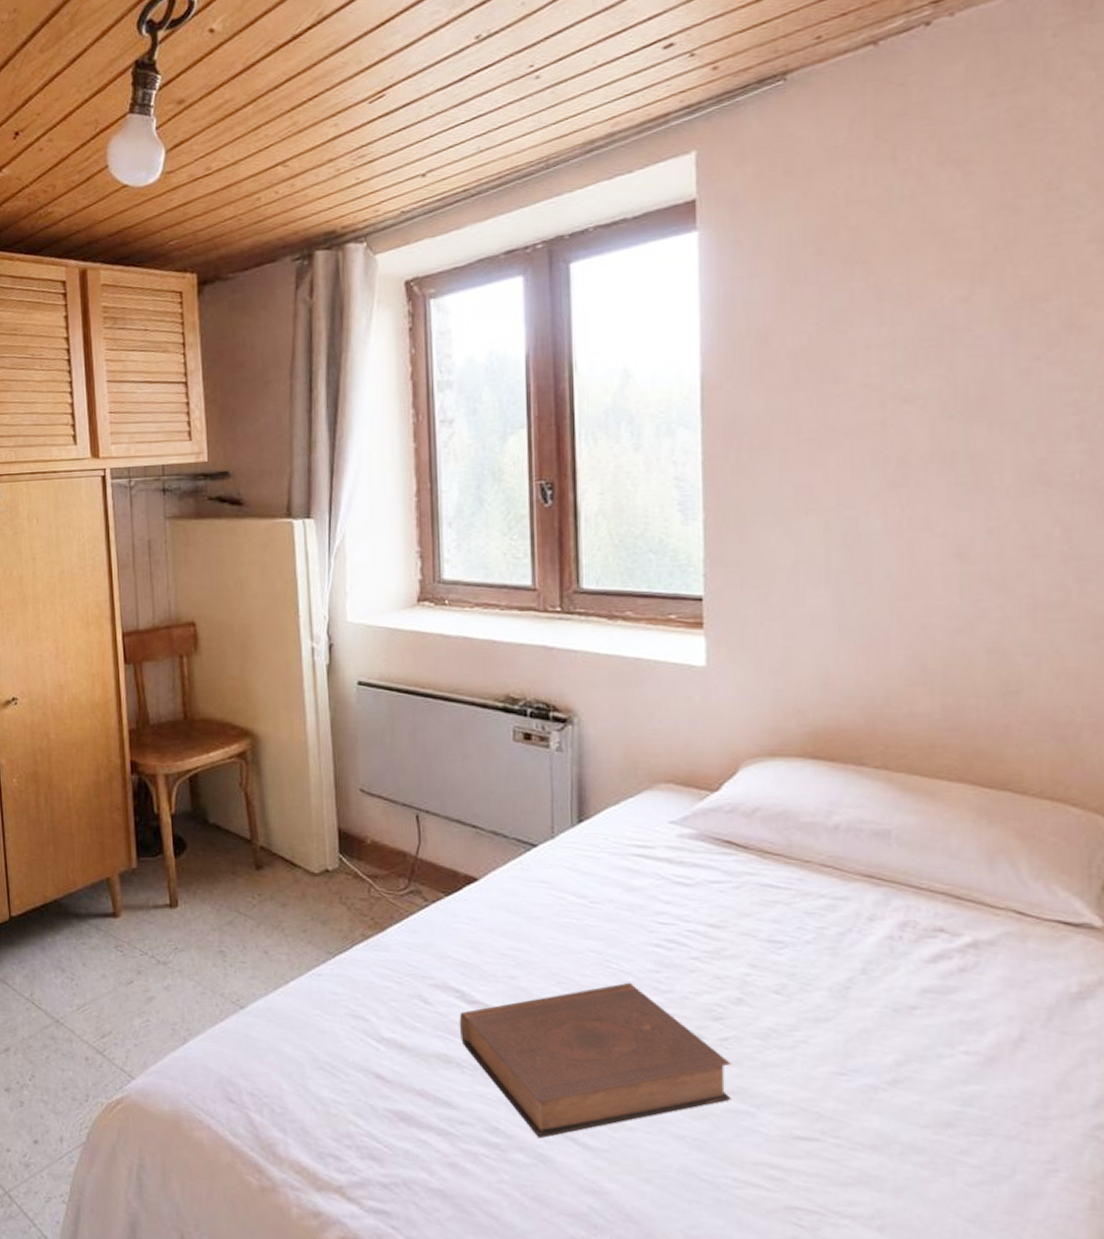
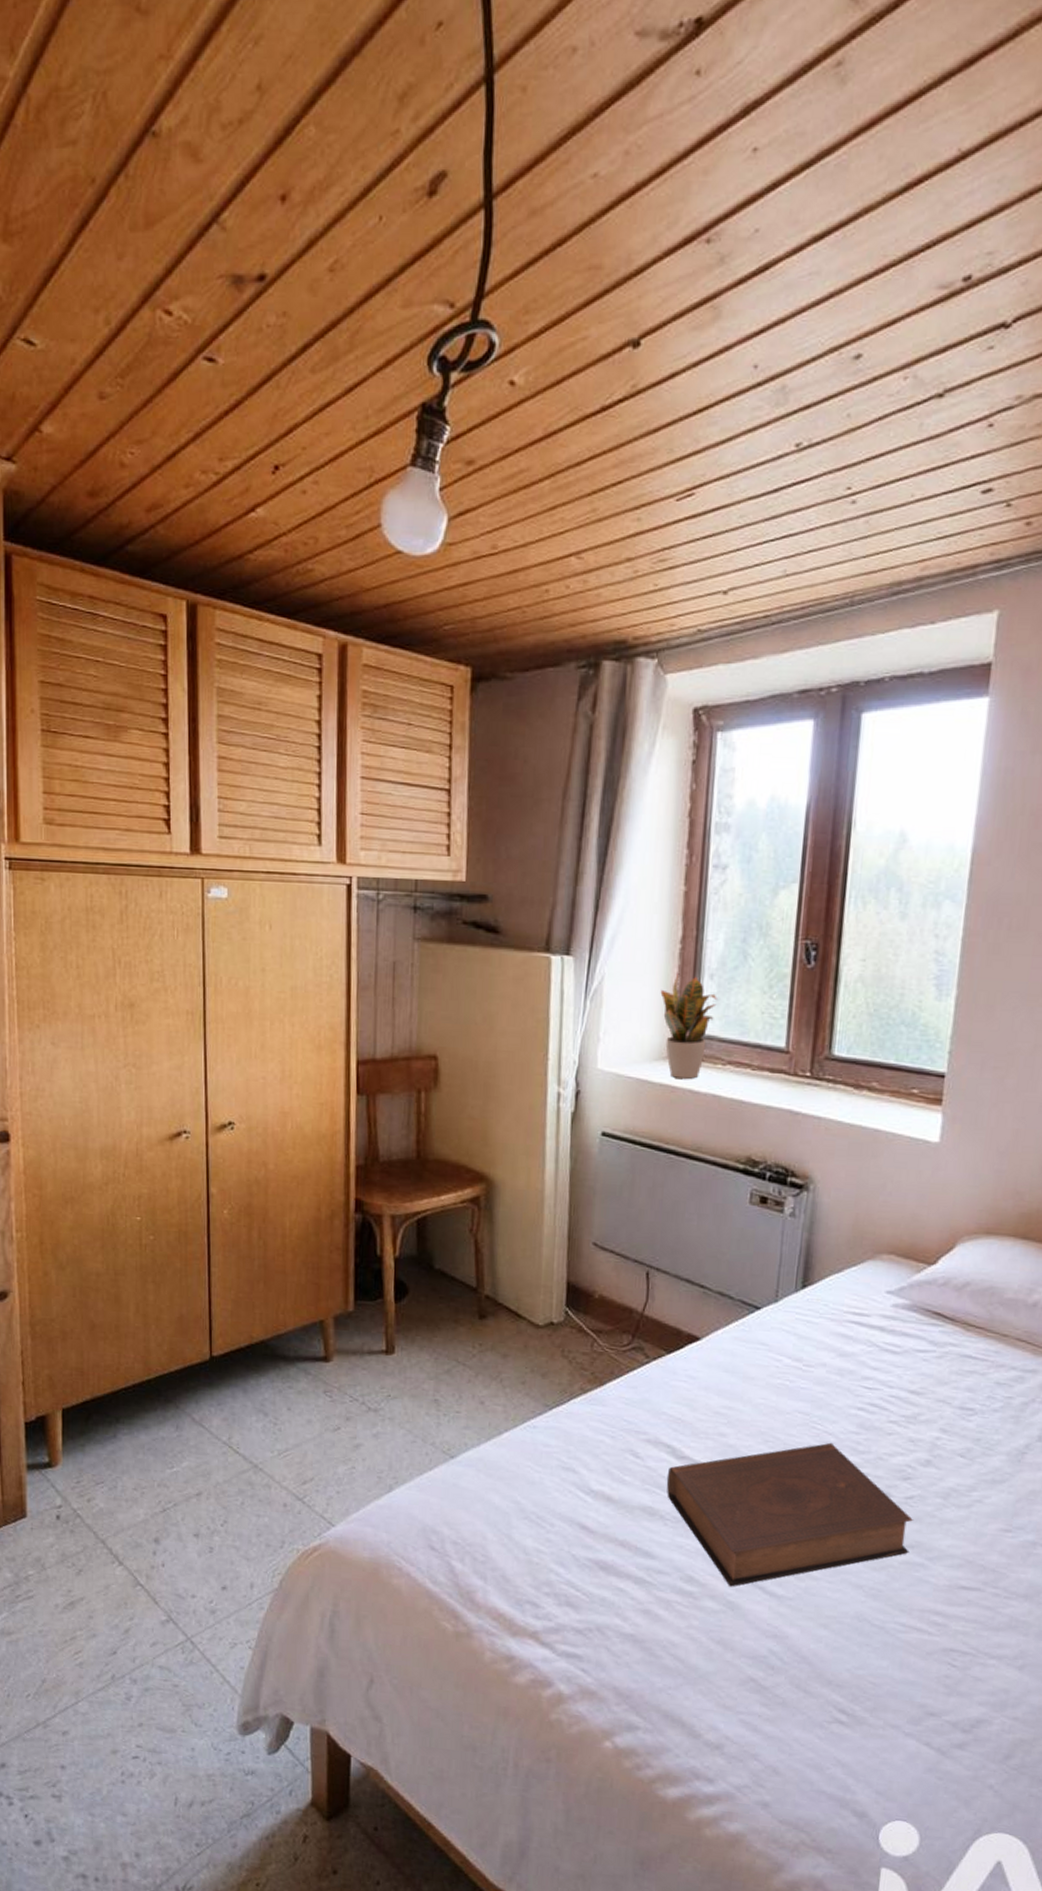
potted plant: none [401,525,458,624] -> present [660,973,717,1079]

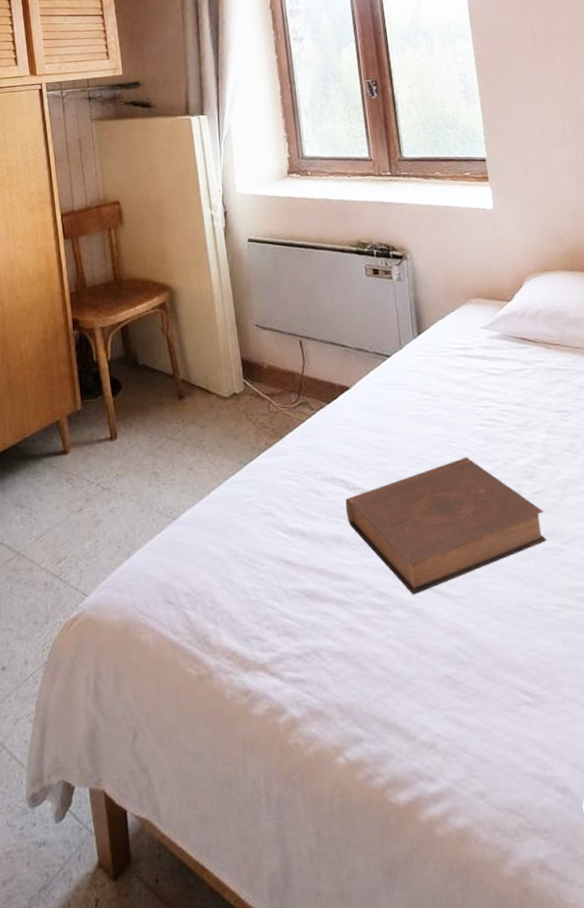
potted plant: present [660,973,717,1079] -> none [272,116,314,191]

